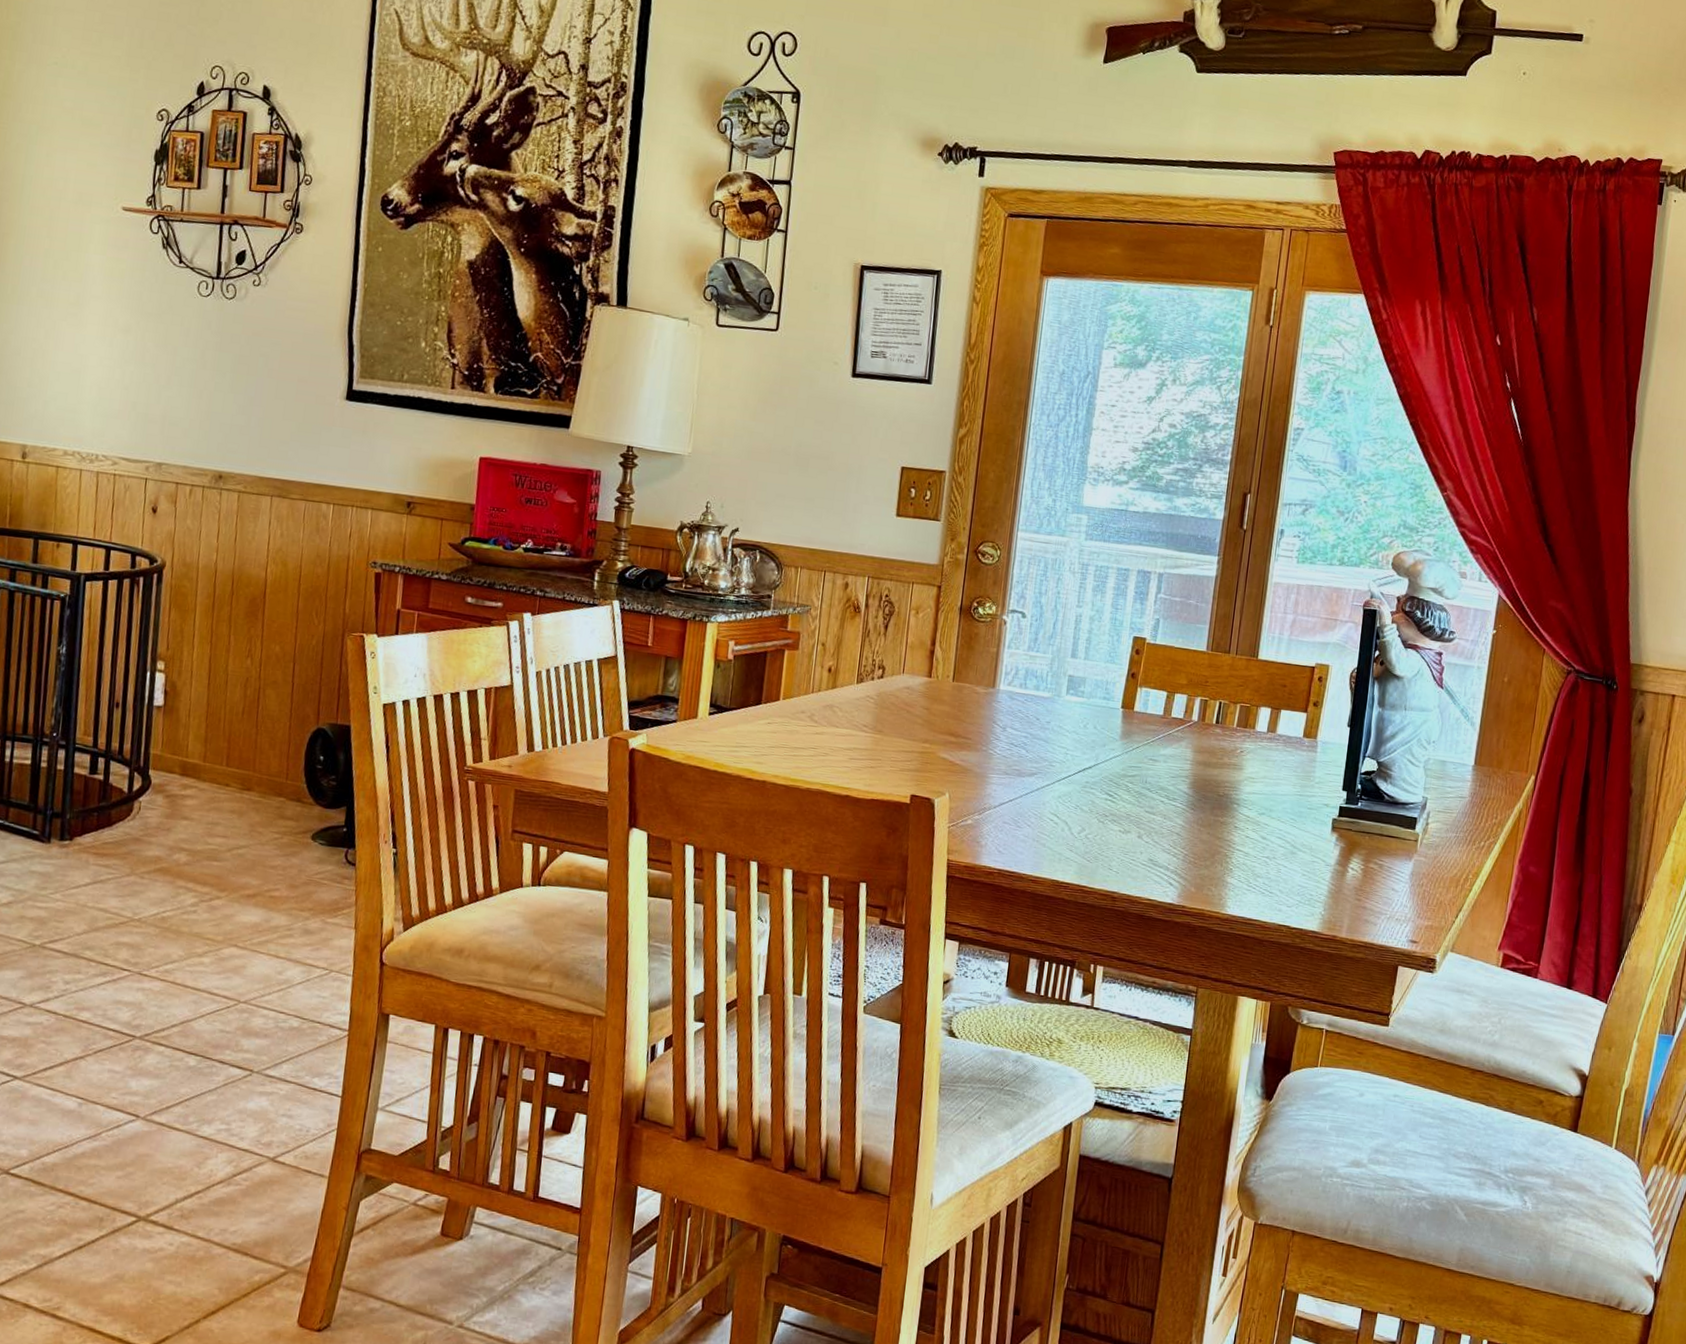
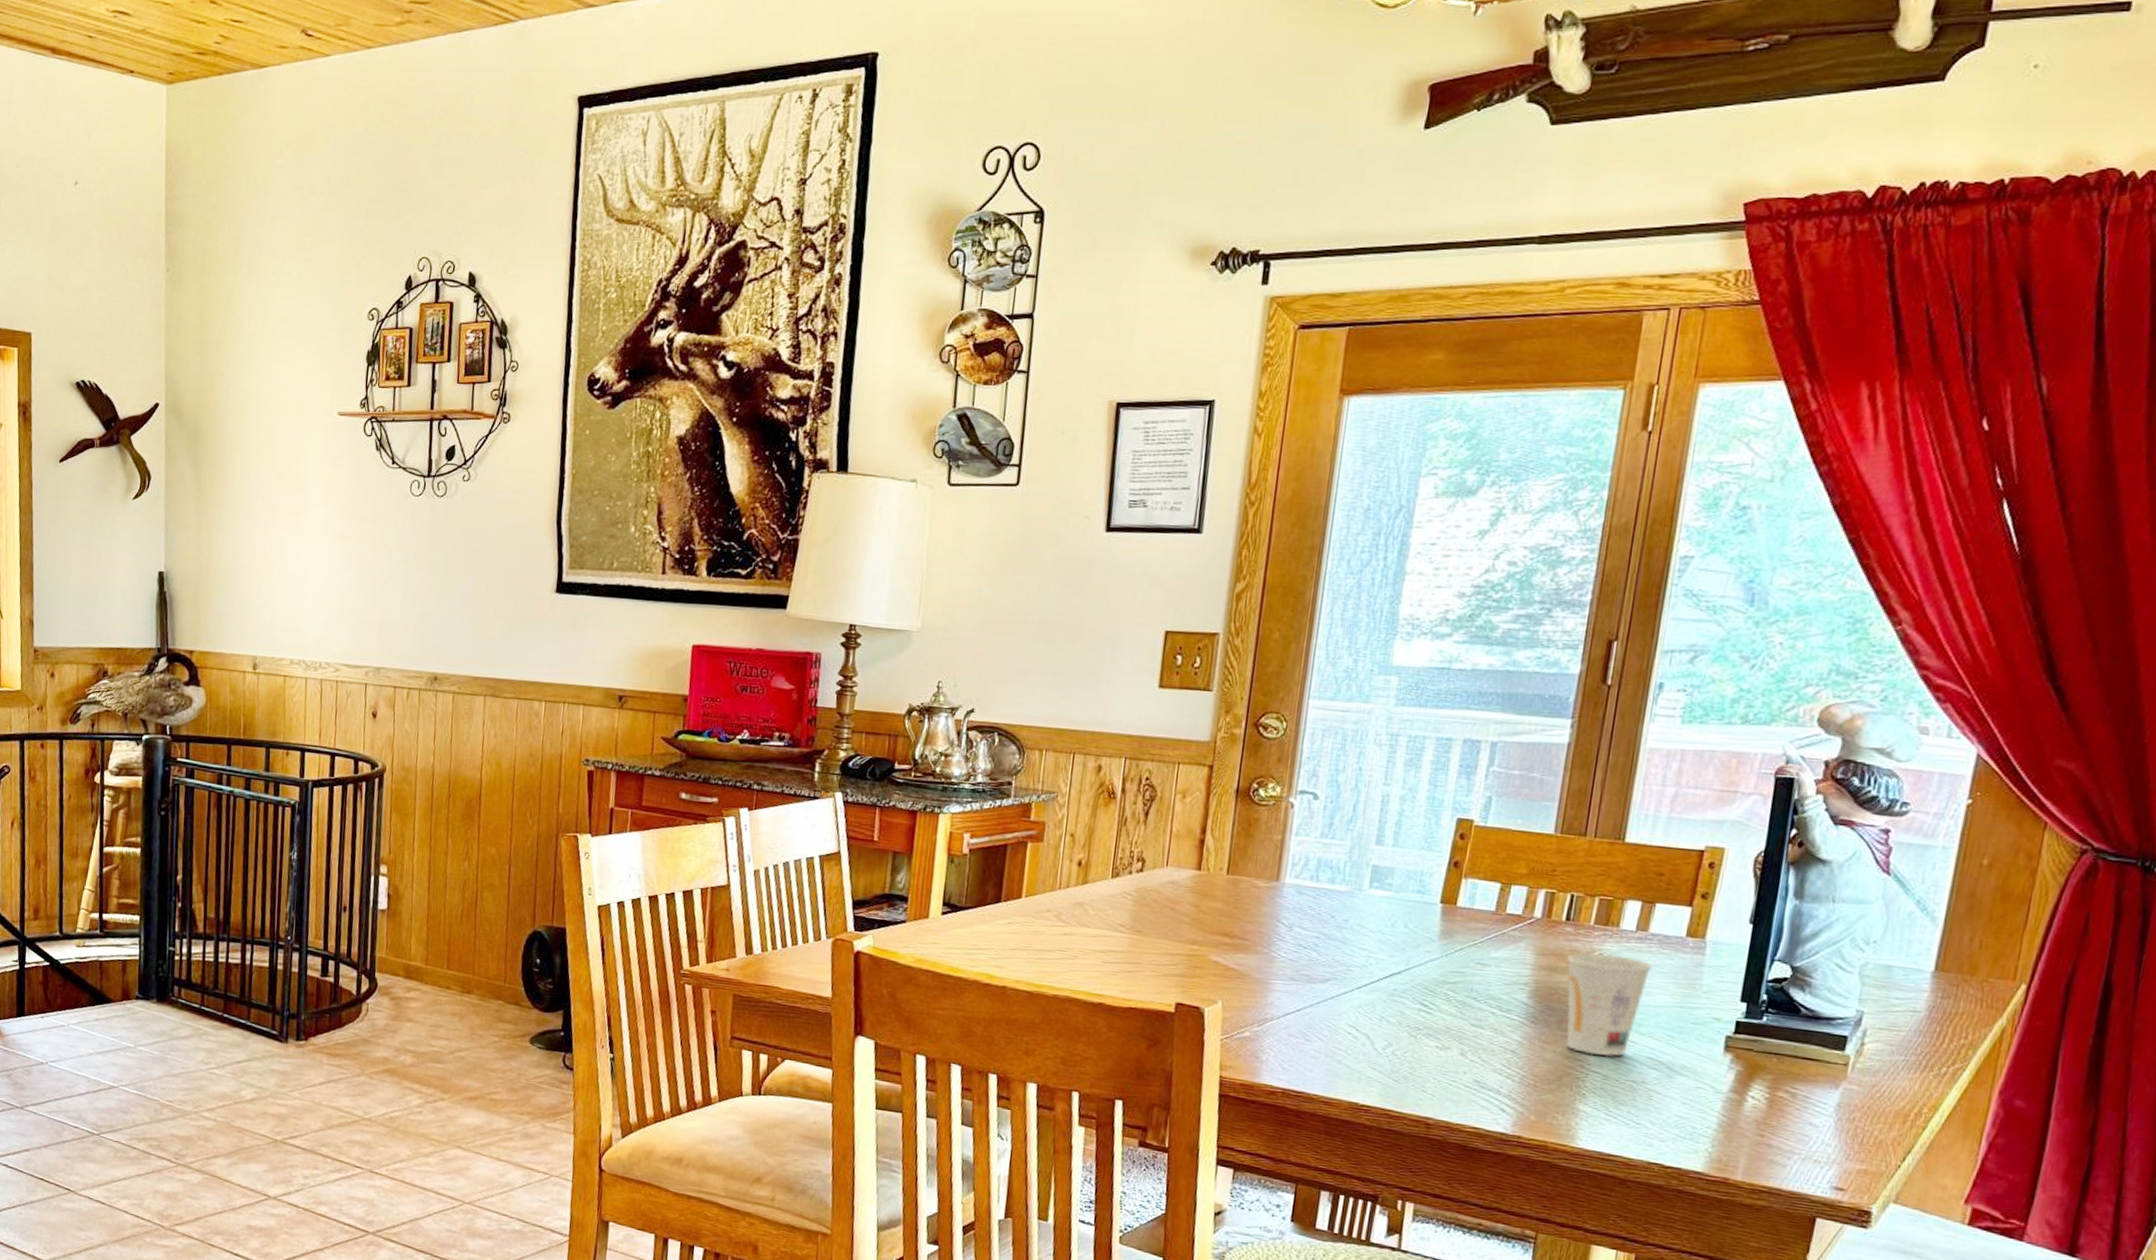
cup: none [1217,750,1280,838] -> present [1565,952,1653,1057]

